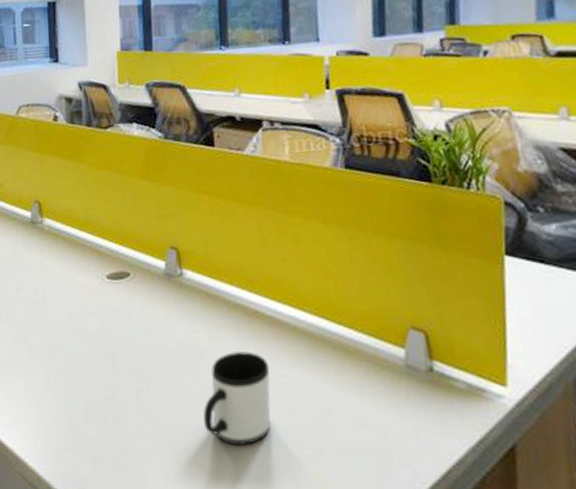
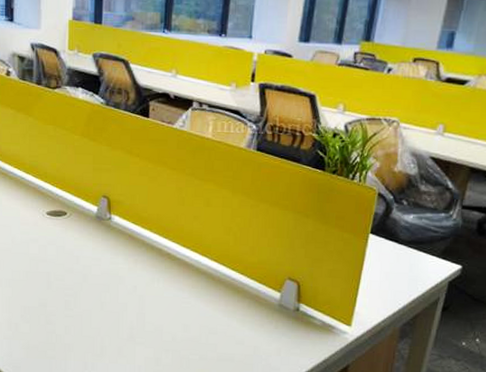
mug: present [203,350,271,447] -> none [117,281,173,349]

